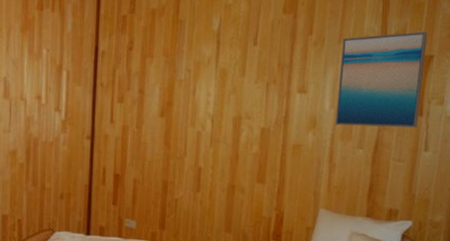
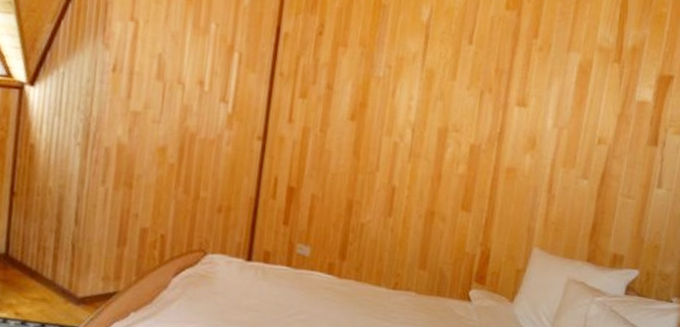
wall art: present [336,31,427,128] -> none [558,45,668,160]

